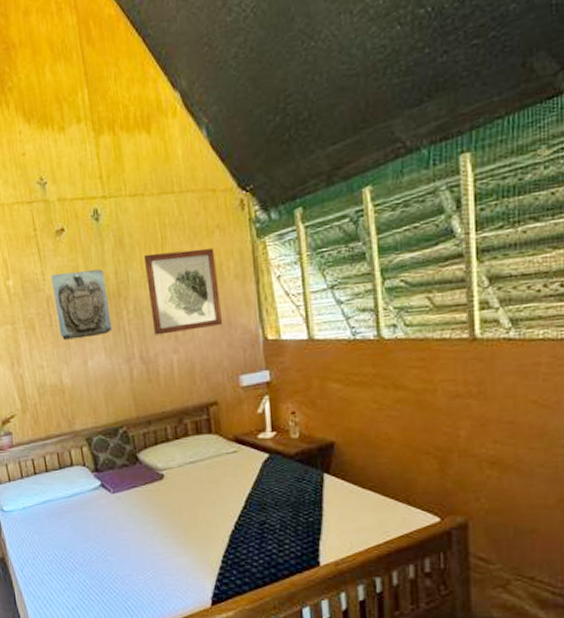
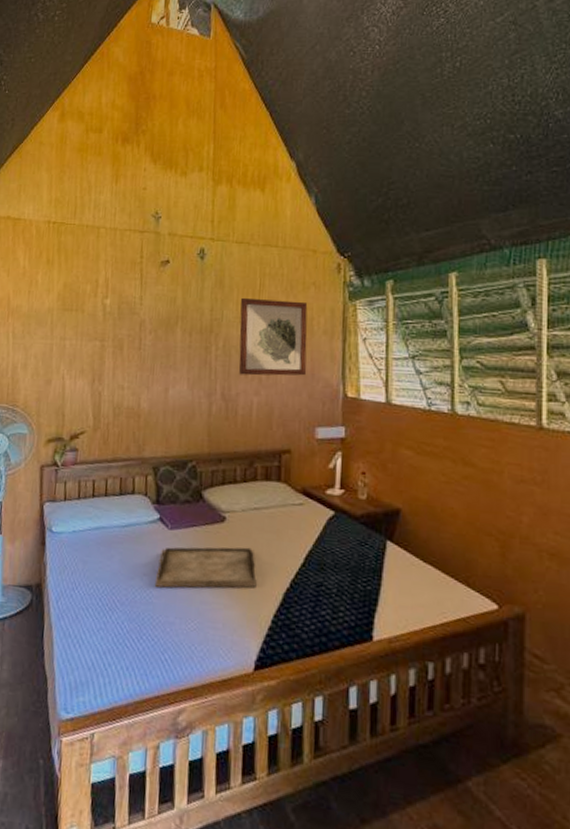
wall sculpture: present [51,269,112,340] -> none [146,300,200,367]
serving tray: none [107,499,203,546] -> present [154,547,257,588]

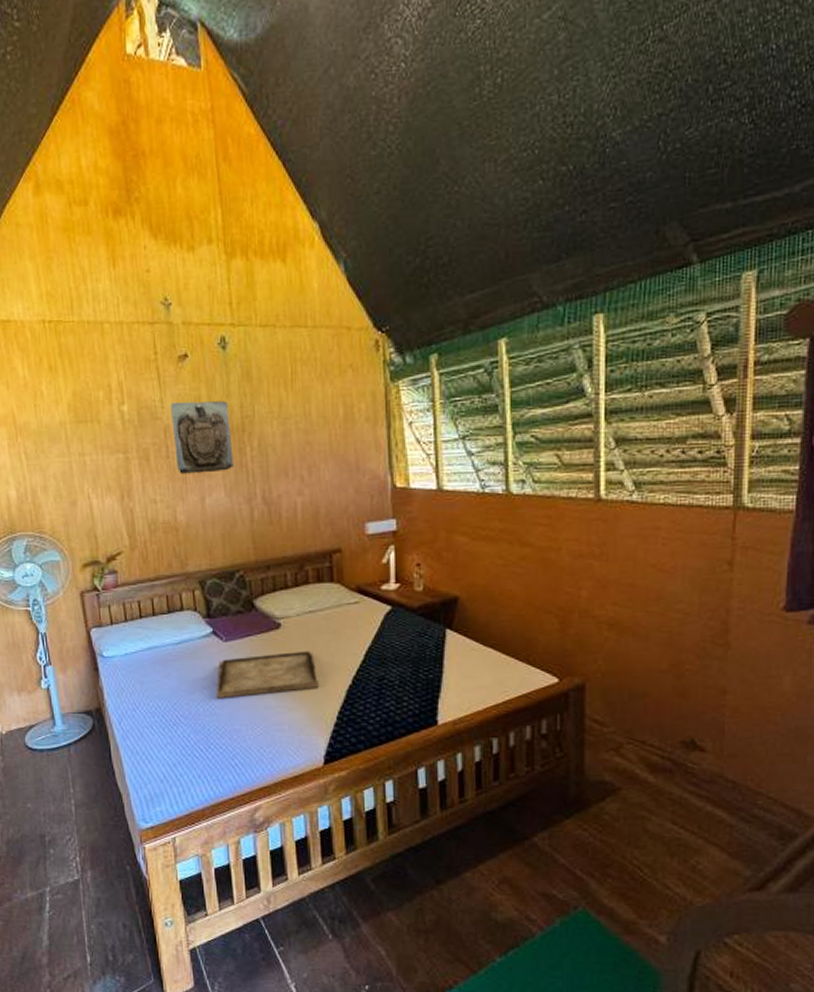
wall sculpture: none [146,300,200,367] -> present [171,401,234,474]
wall art: present [238,297,308,376] -> none [271,387,351,475]

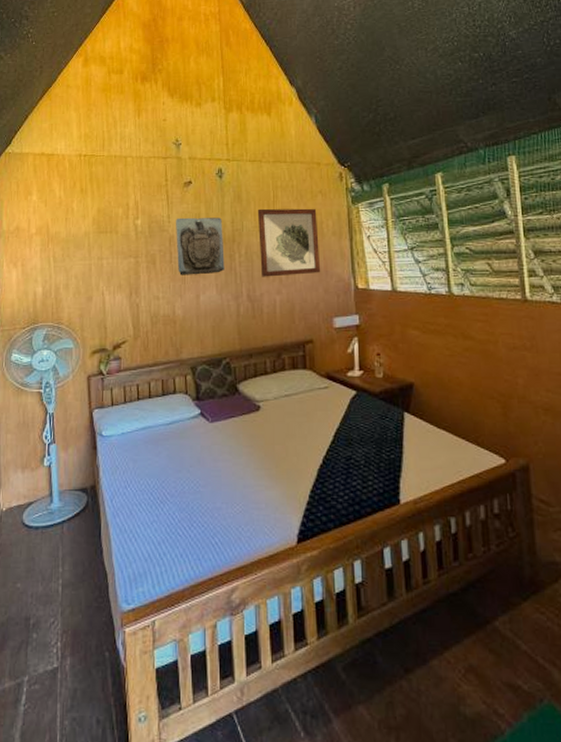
serving tray: present [215,650,319,698] -> none [200,431,293,476]
wall art: none [271,387,351,475] -> present [257,208,321,277]

